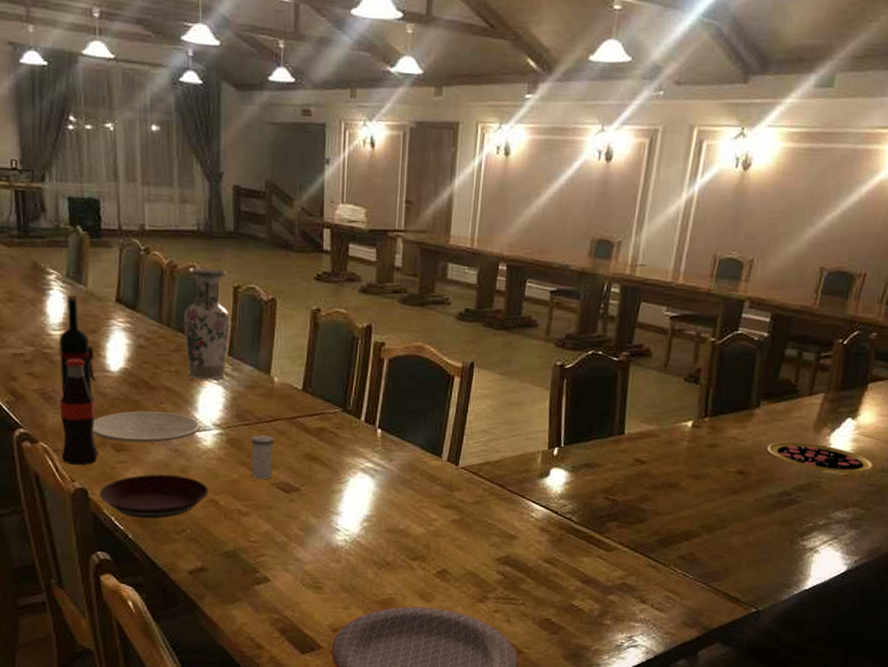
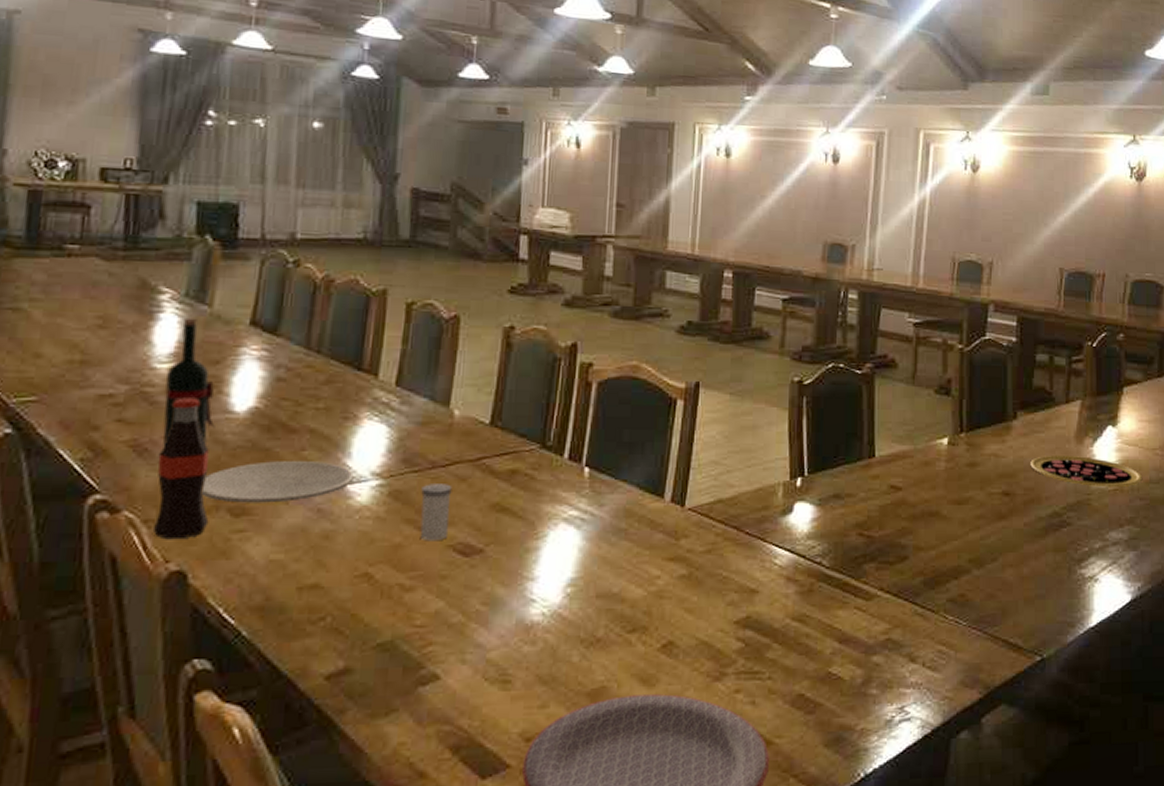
plate: present [99,474,209,519] -> none [203,544,361,607]
vase: present [183,267,231,380] -> none [339,281,401,418]

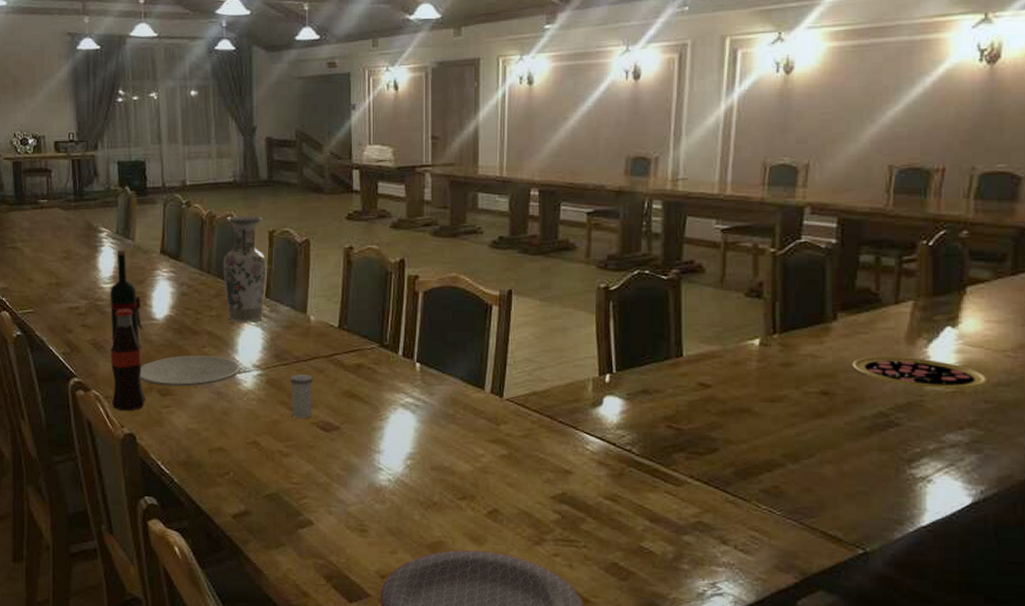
vase: none [339,281,401,418] -> present [222,216,267,322]

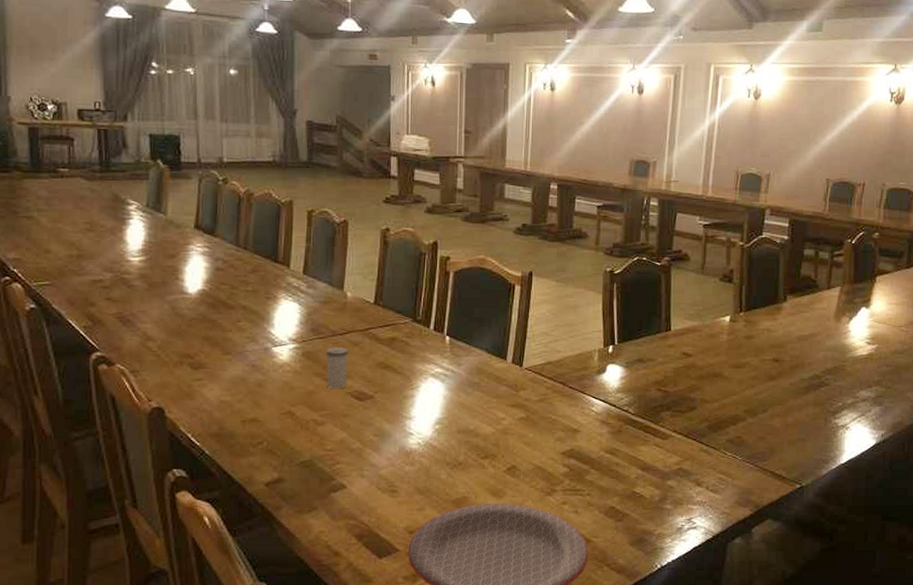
wine bottle: present [110,249,144,344] -> none [138,223,175,318]
bottle: present [110,309,146,411] -> none [137,282,176,385]
plate: present [140,355,240,387] -> none [170,329,276,360]
vase: present [222,216,267,322] -> none [260,195,305,298]
pizza: present [852,355,989,389] -> none [796,330,890,356]

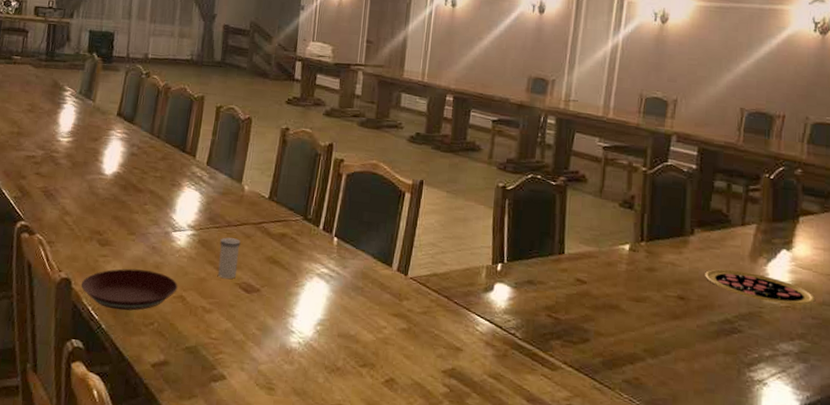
plate: none [175,390,285,434] -> present [81,268,178,311]
pizza: none [796,330,890,356] -> present [705,269,816,305]

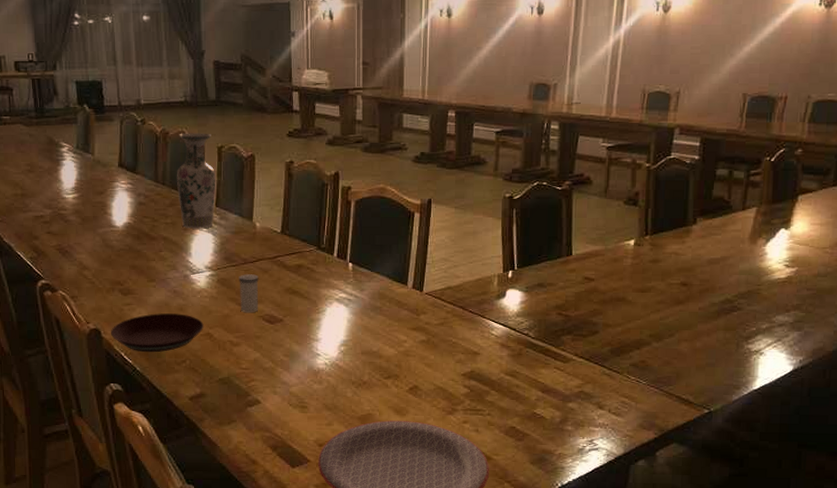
vase: none [171,89,212,186] -> present [176,133,216,229]
pizza: present [705,269,816,305] -> none [707,253,811,279]

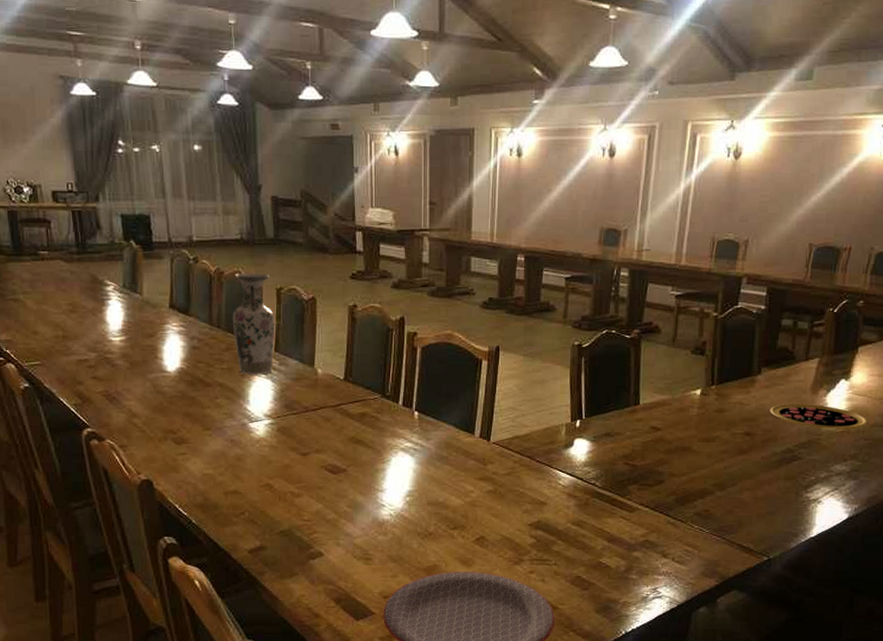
plate: present [110,313,204,353] -> none [163,463,263,504]
salt shaker: present [239,274,259,313] -> none [300,423,321,463]
pizza: none [707,253,811,279] -> present [770,403,869,429]

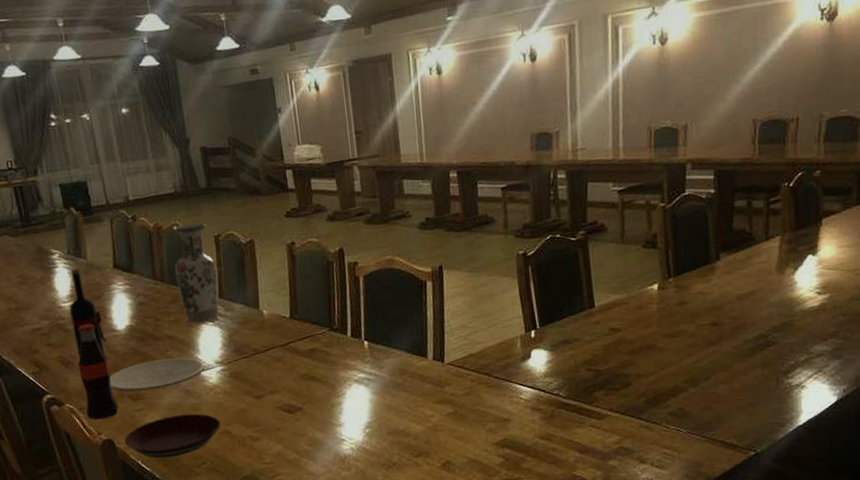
wine bottle: none [120,303,156,396] -> present [70,268,108,359]
bottle: none [123,361,161,459] -> present [77,324,119,420]
plate: none [154,406,252,435] -> present [109,357,204,392]
plate: none [163,463,263,504] -> present [124,413,221,458]
pizza: present [770,403,869,429] -> none [735,284,845,309]

